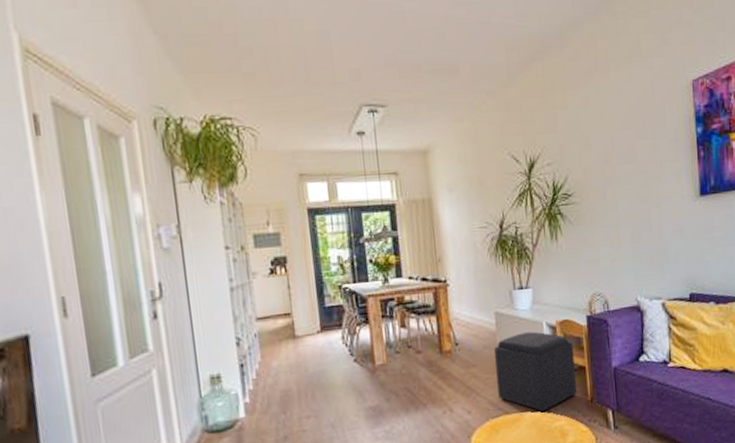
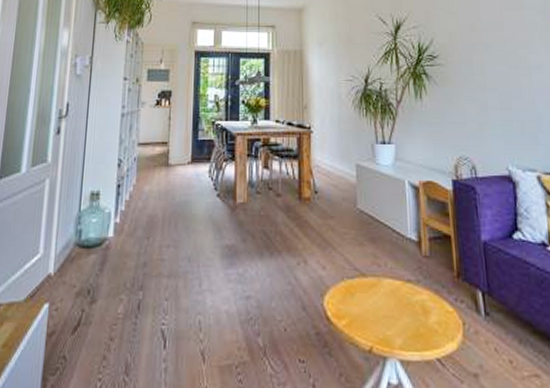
ottoman: present [494,331,576,413] -> none [354,189,441,281]

